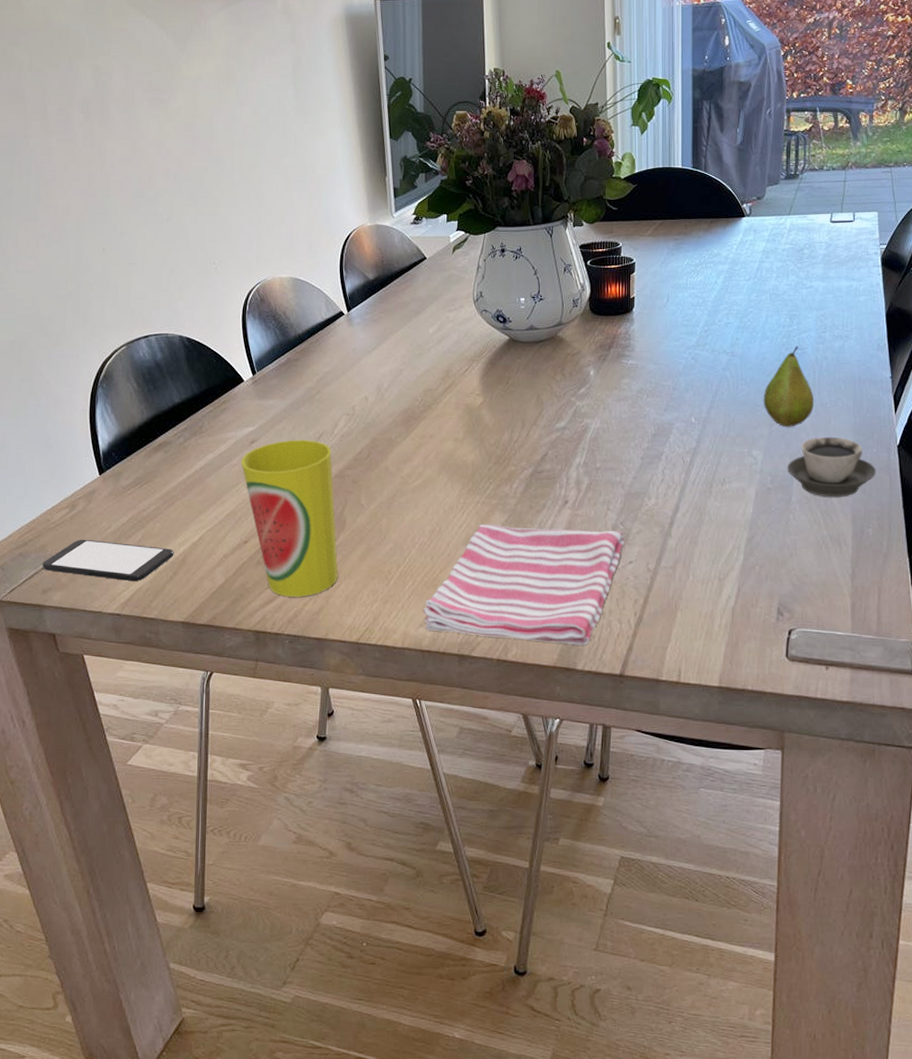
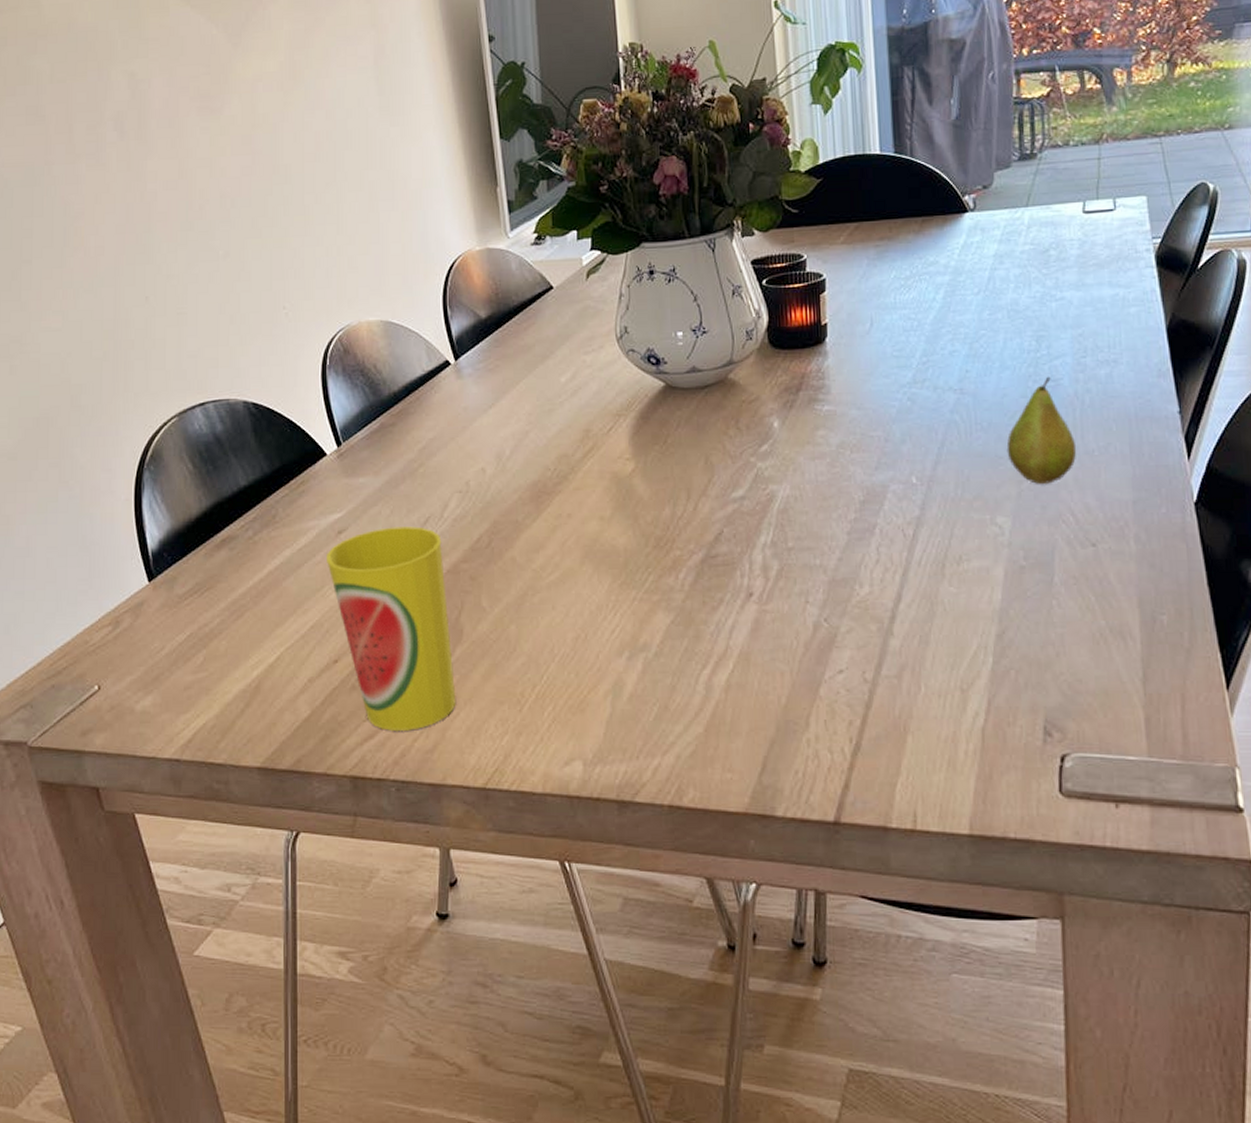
smartphone: present [42,539,174,582] -> none [80,664,245,717]
dish towel: present [423,524,625,646] -> none [568,627,832,784]
cup: present [786,436,876,498] -> none [1044,494,1167,576]

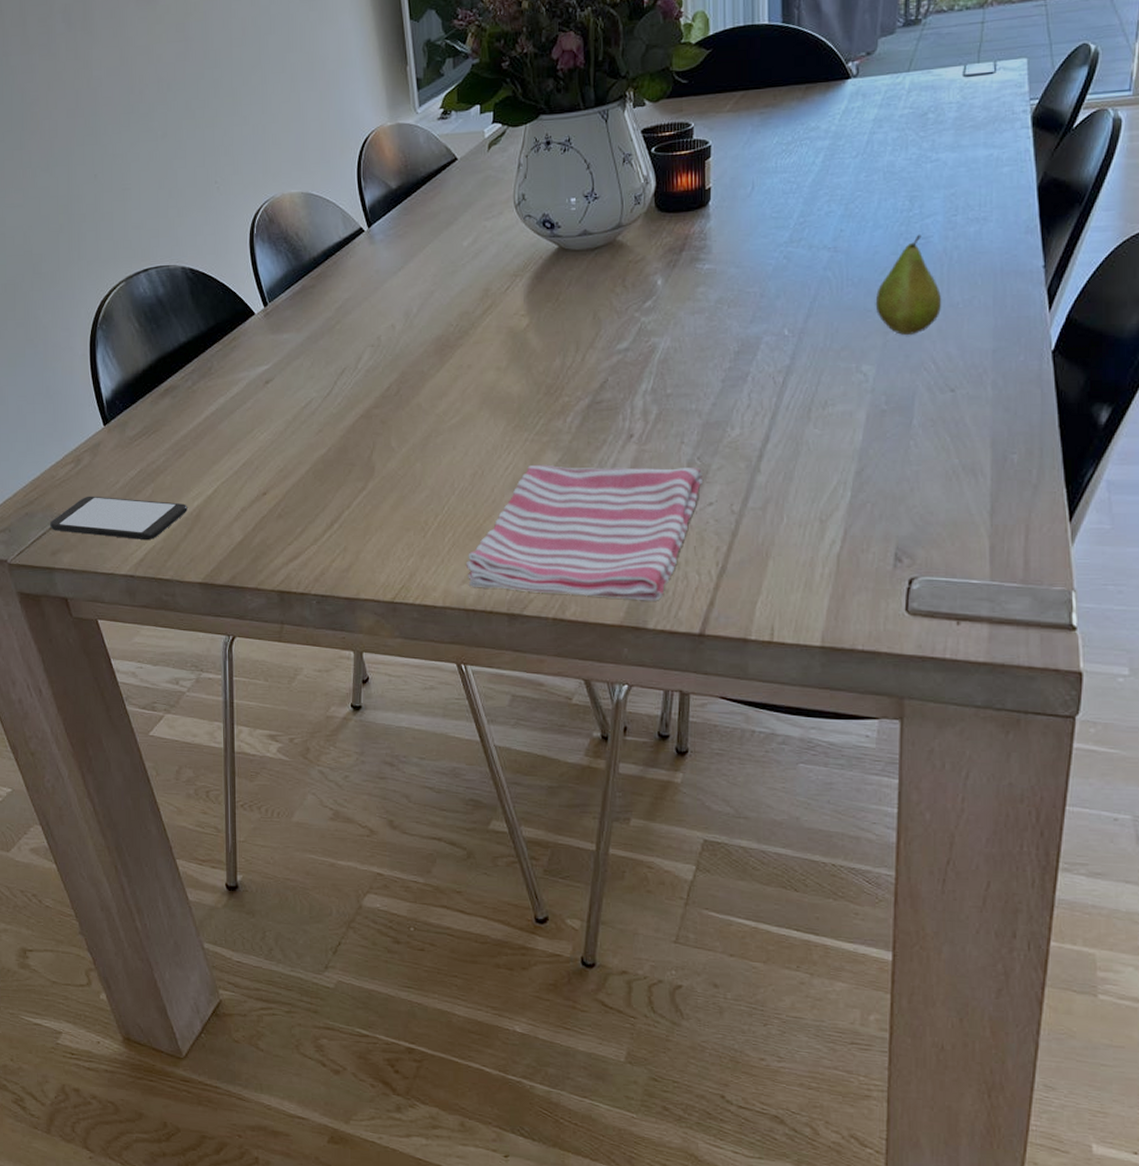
smartphone: none [80,664,245,717] -> present [49,496,188,541]
cup: present [327,526,456,731] -> none [256,377,369,553]
dish towel: none [568,627,832,784] -> present [465,464,704,601]

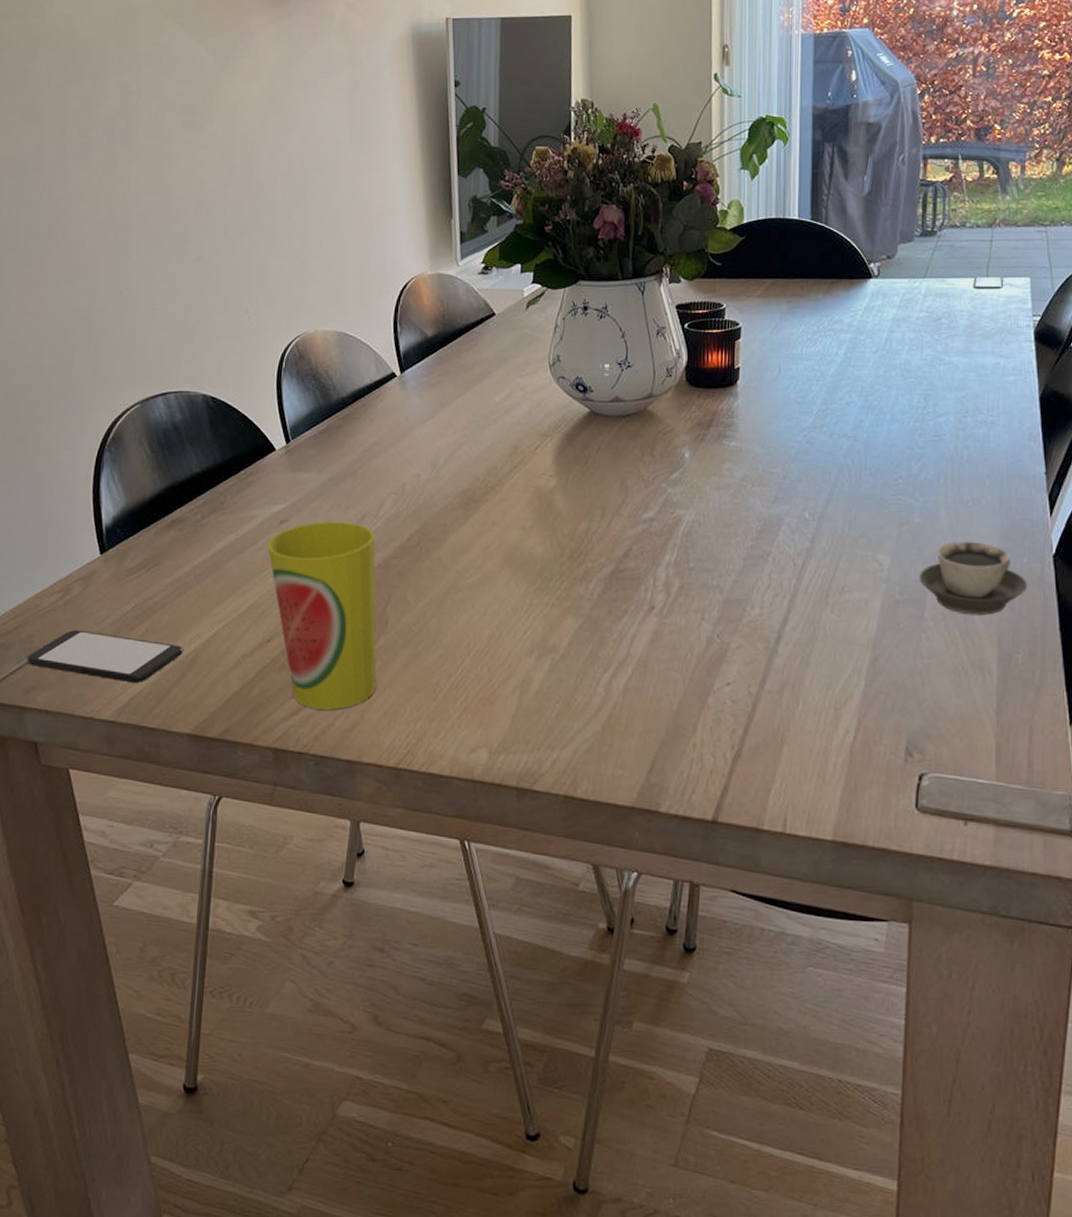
cup: none [256,377,369,553] -> present [267,521,377,710]
dish towel: present [465,464,704,601] -> none [476,630,722,783]
fruit: present [875,234,942,335] -> none [891,431,953,528]
cup: none [906,344,1023,419] -> present [918,541,1027,616]

